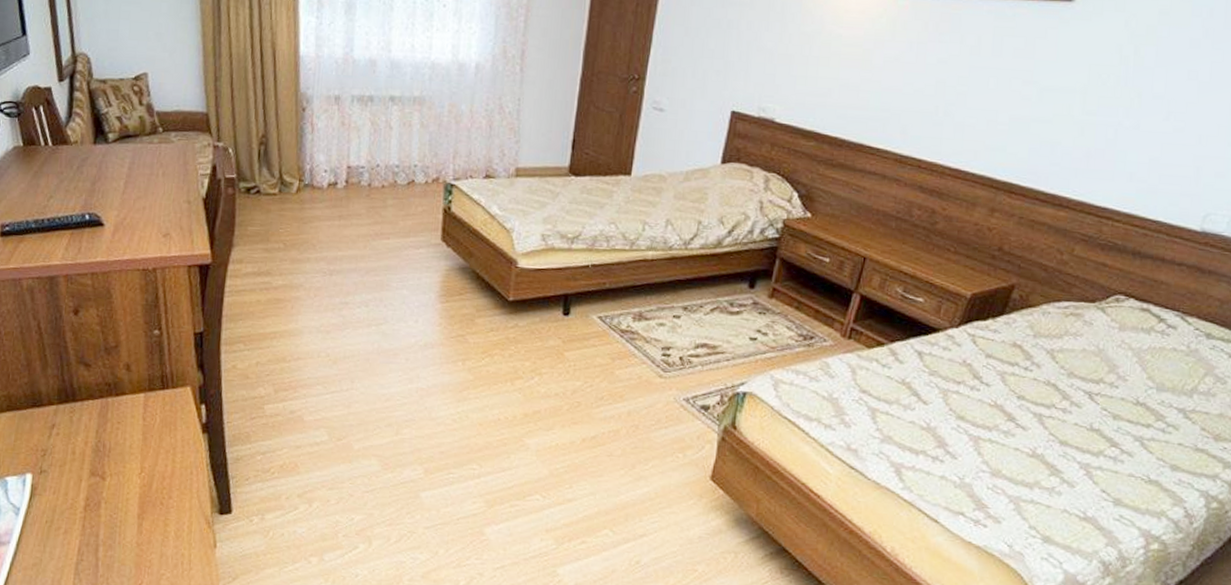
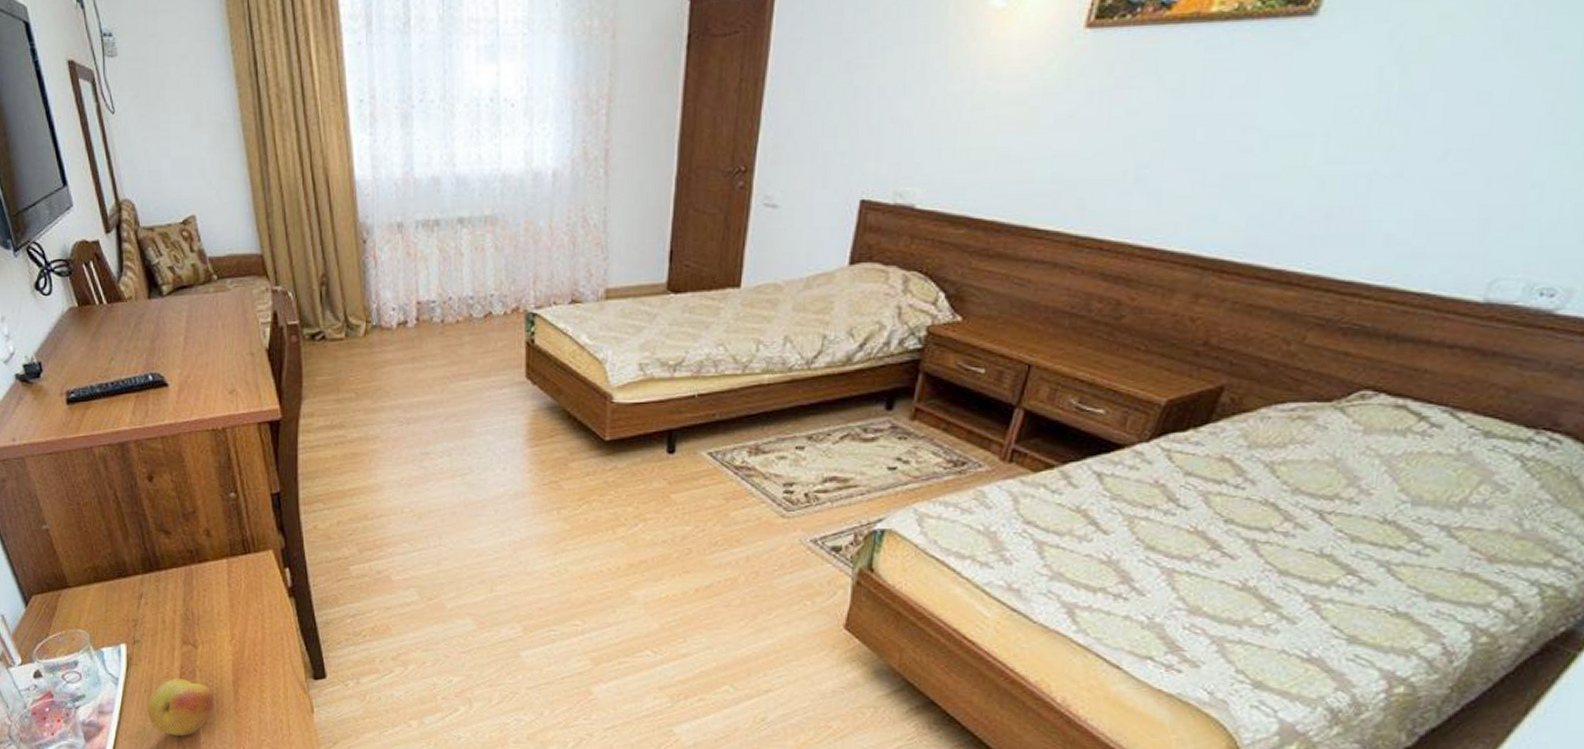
fruit: none [46,509,117,569] -> present [147,678,214,737]

